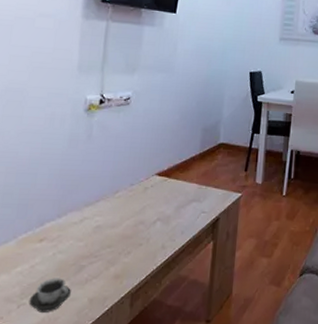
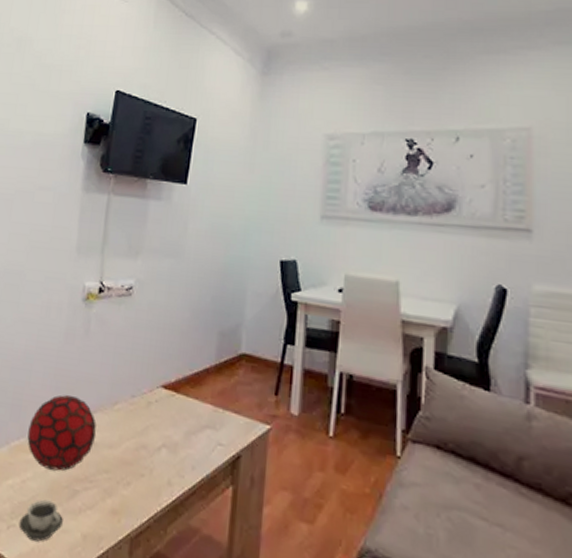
decorative orb: none [35,190,100,253] -> present [27,394,97,471]

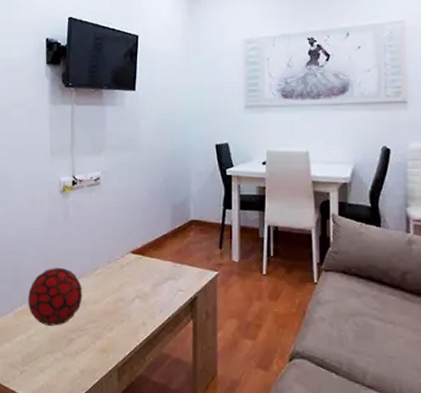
cup: present [18,499,63,542] -> none [29,348,64,380]

